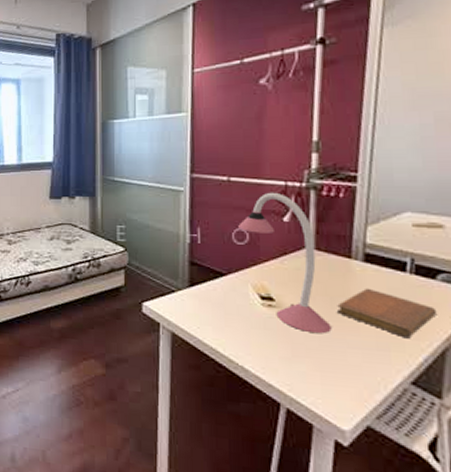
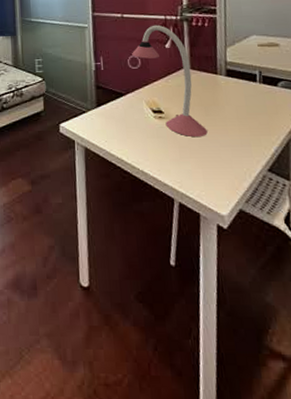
notebook: present [336,288,438,339] -> none [210,97,281,135]

